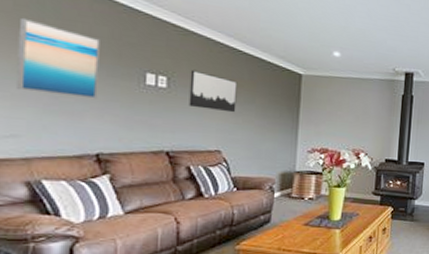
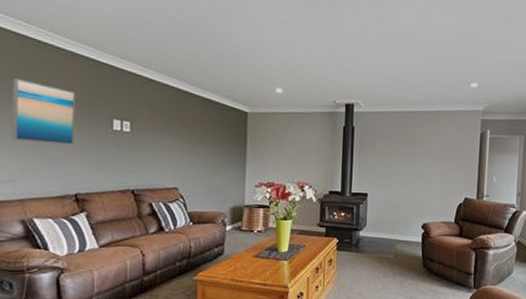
wall art: present [189,69,238,113] -> none [149,114,190,152]

